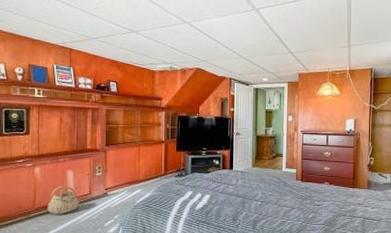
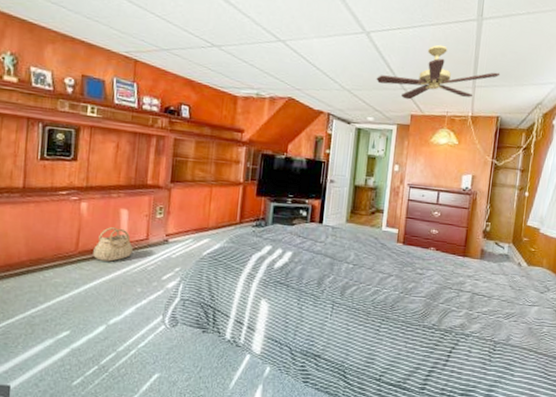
ceiling fan: none [267,14,371,61] -> present [376,44,501,100]

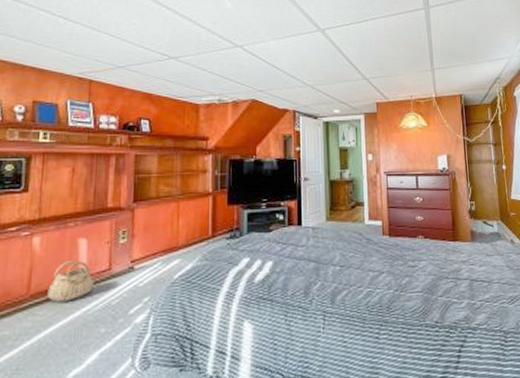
ceiling fan: present [376,44,501,100] -> none [337,34,456,89]

